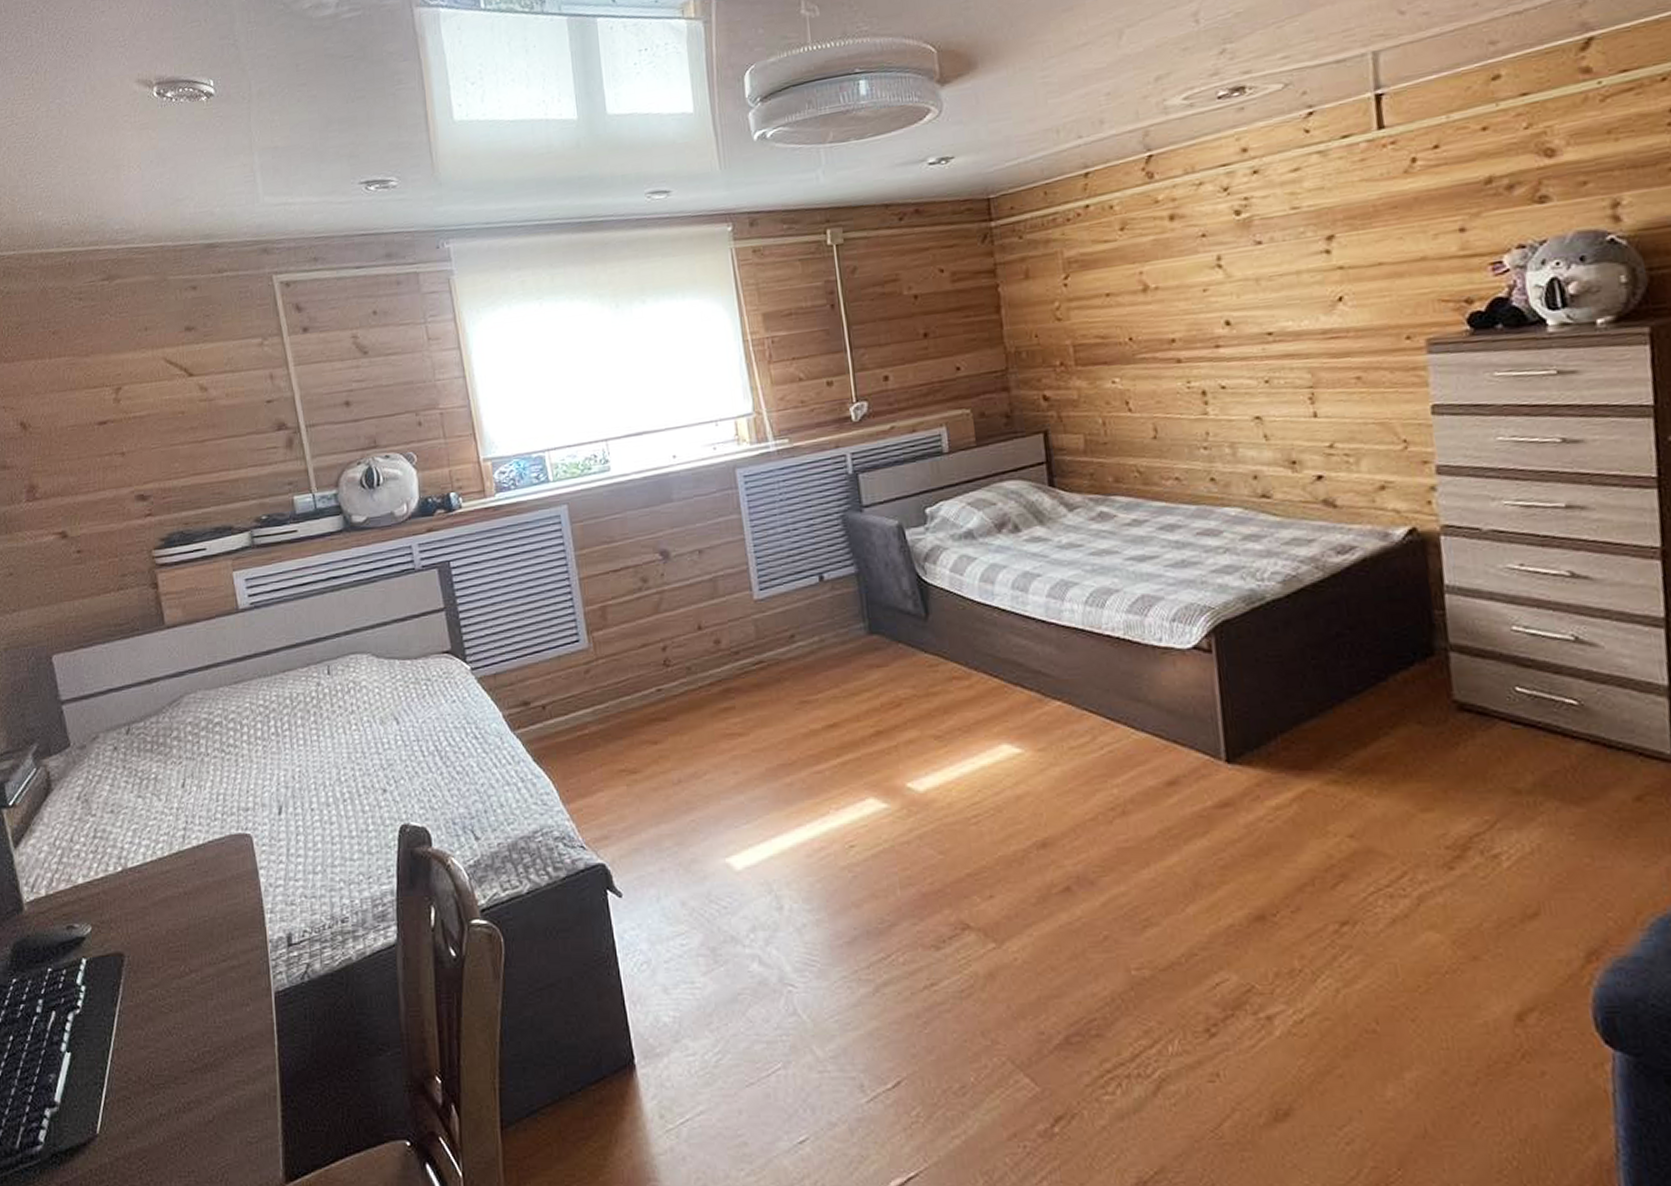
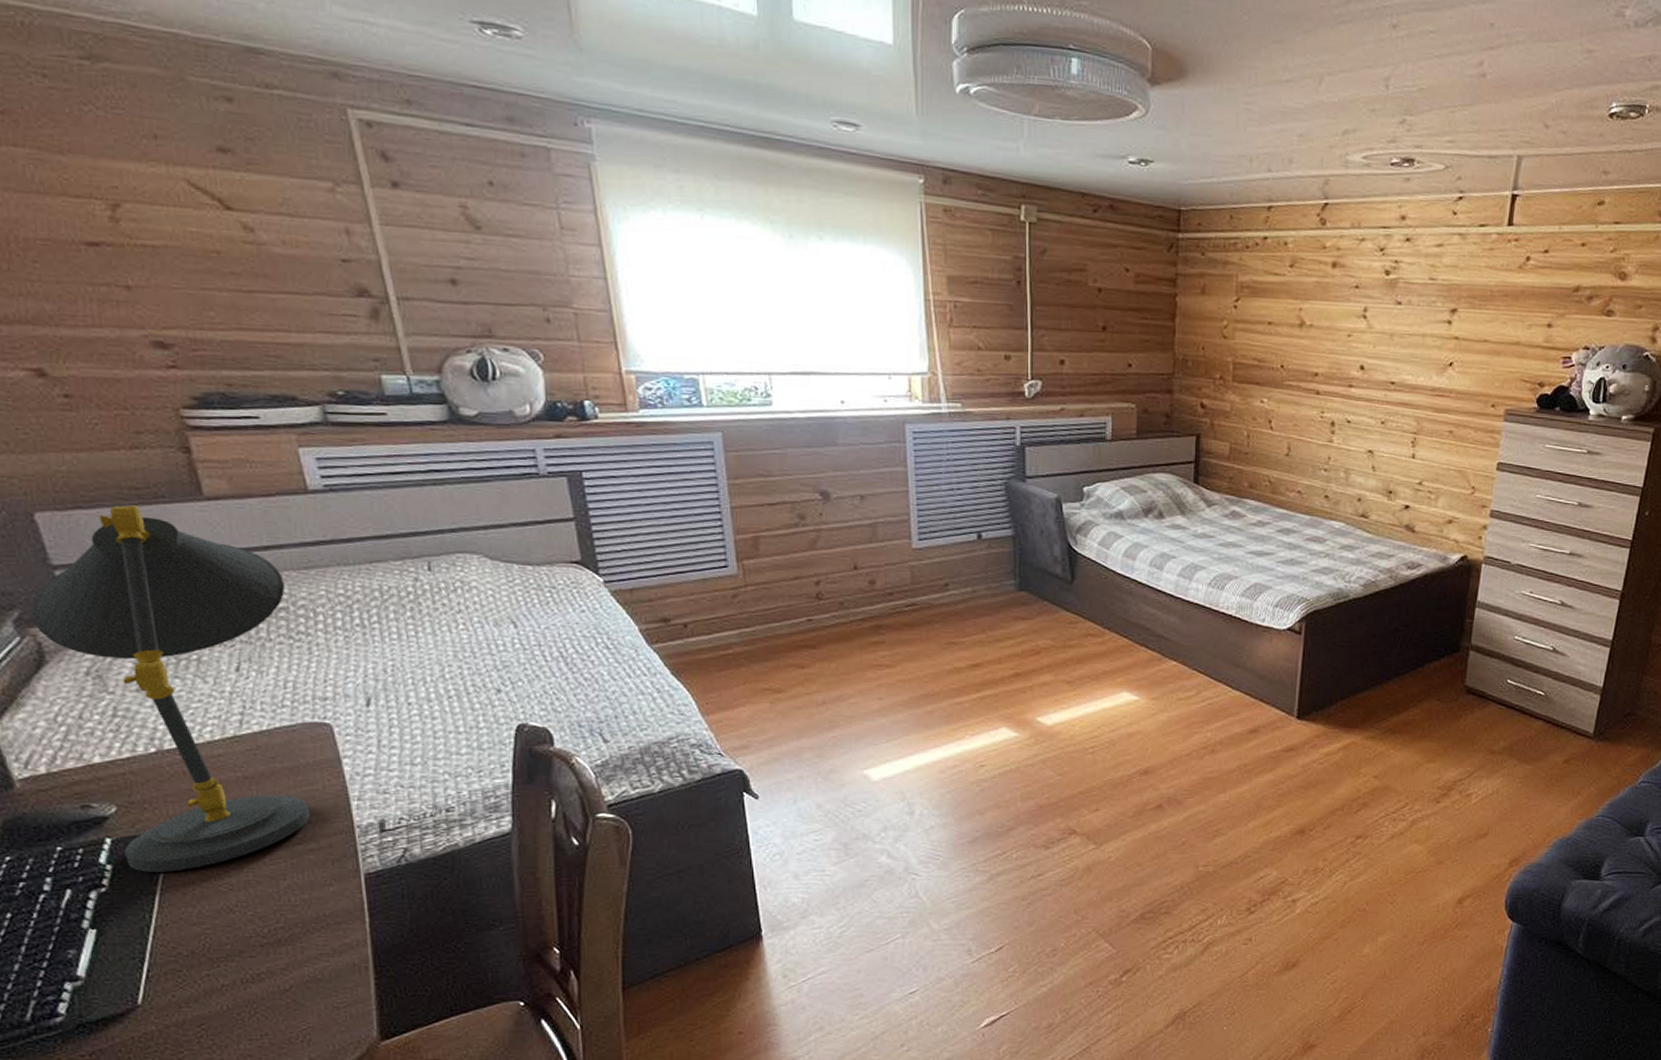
desk lamp: none [45,640,234,993] -> present [31,505,311,872]

